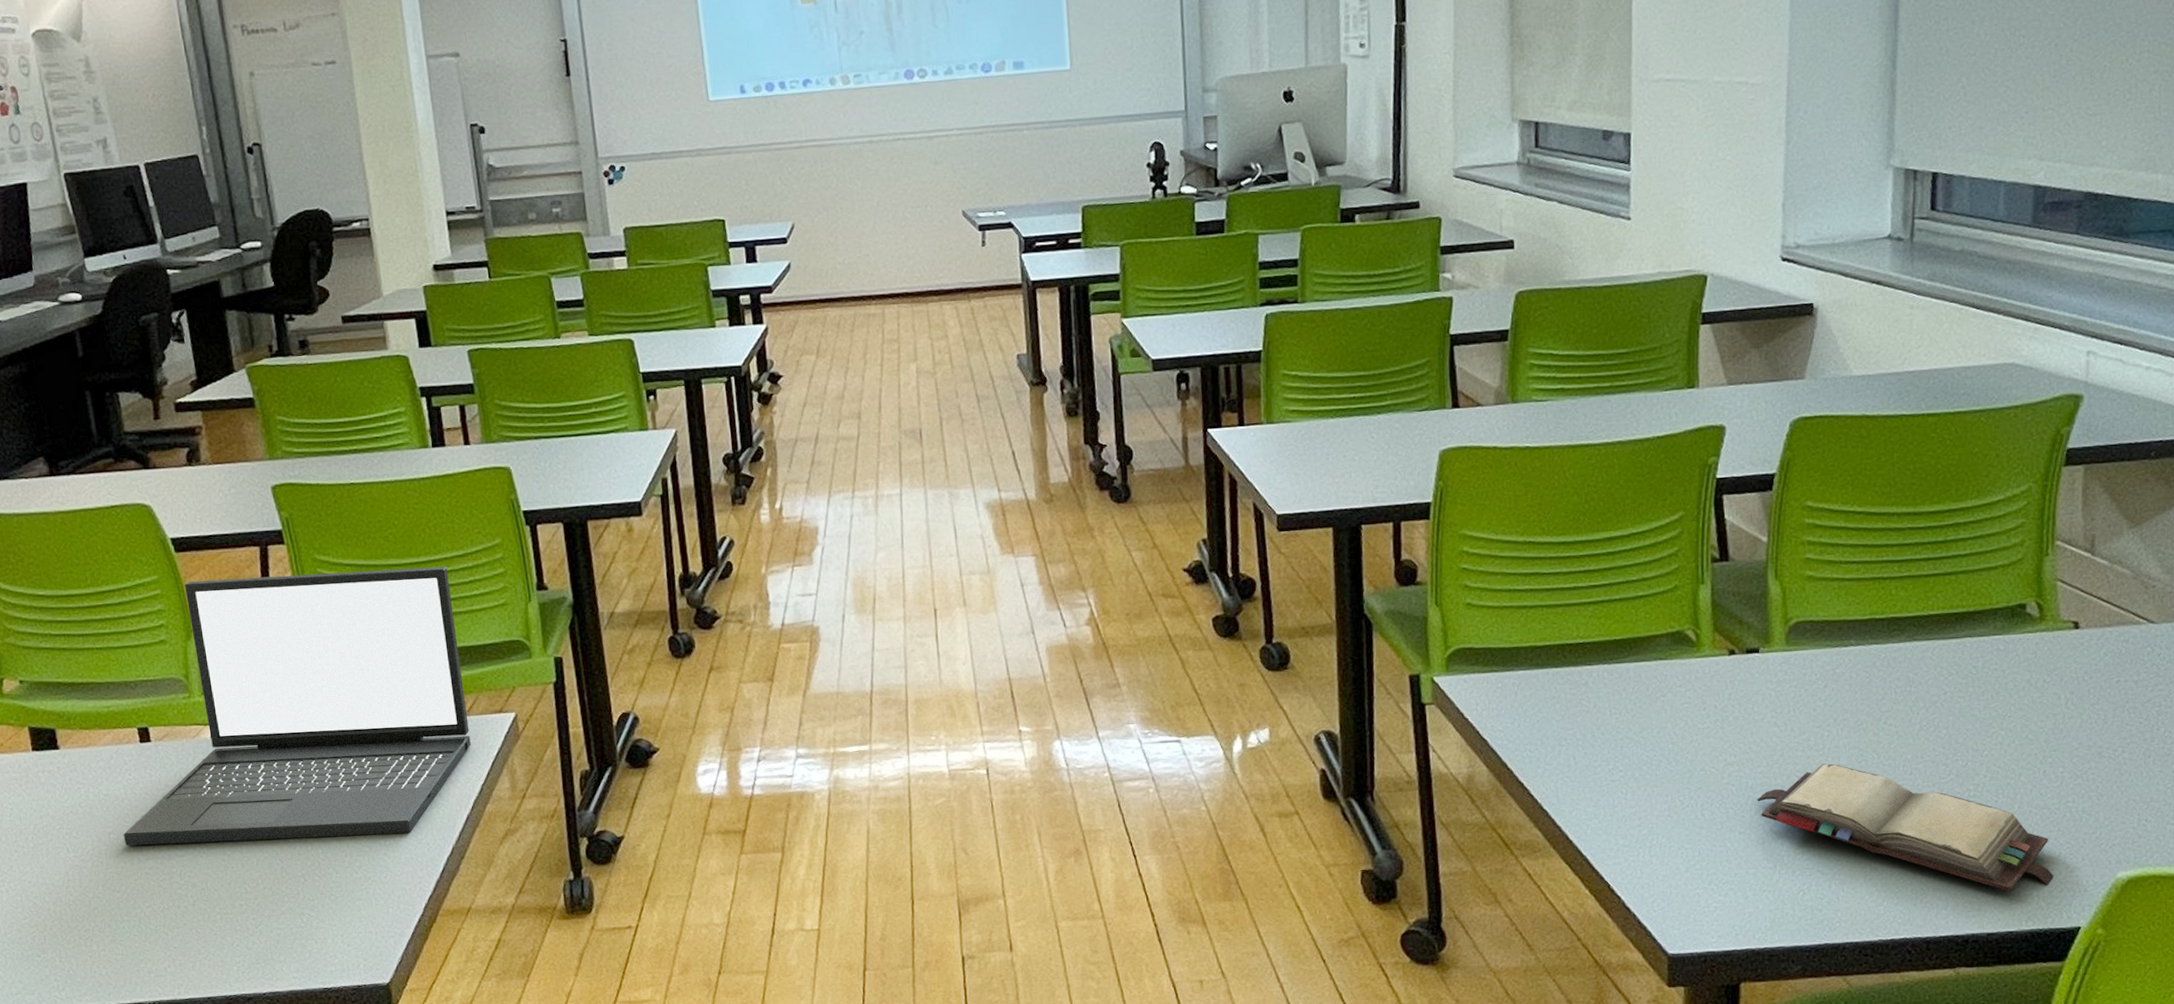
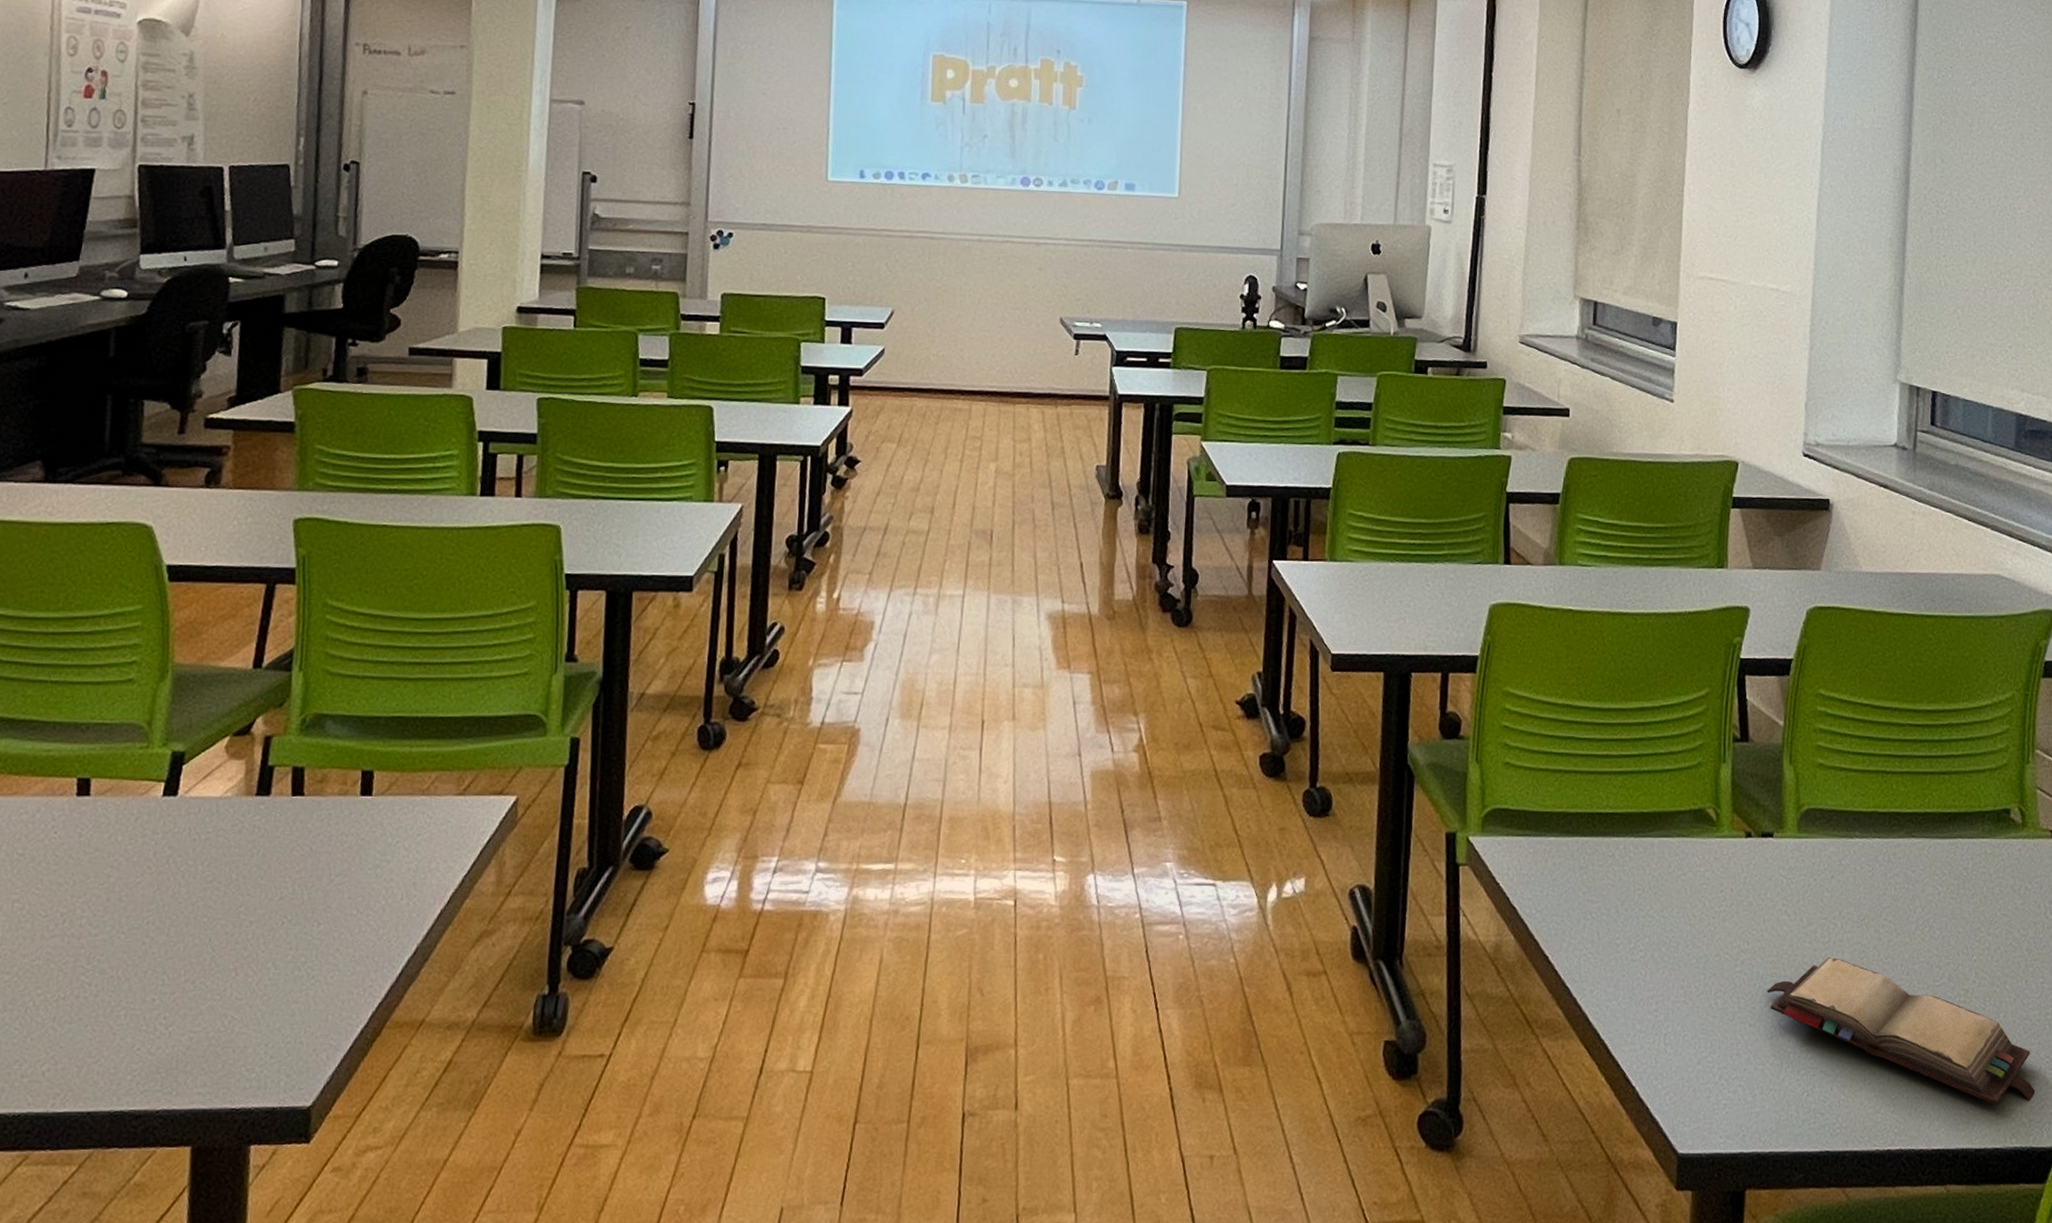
laptop: present [123,567,471,846] -> none [30,615,472,927]

